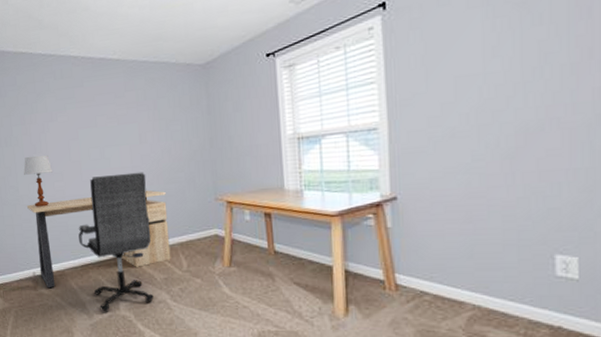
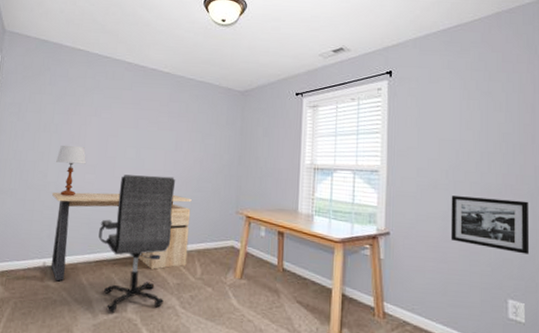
picture frame: none [474,134,585,200] -> present [450,196,530,255]

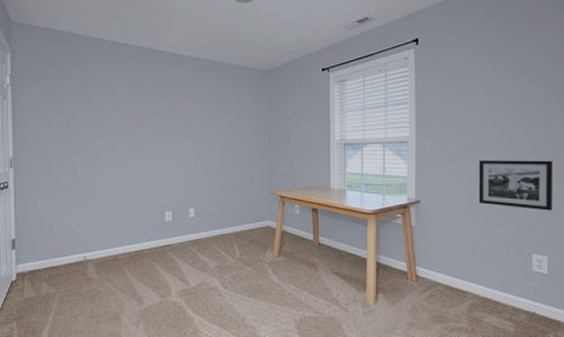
desk: present [50,192,192,282] -> none [83,180,225,274]
table lamp: present [56,145,86,197] -> none [84,139,114,191]
office chair: present [98,174,176,313] -> none [135,163,208,298]

